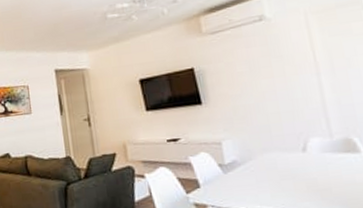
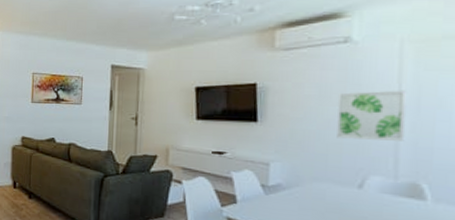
wall art: none [265,56,330,108] -> present [337,90,407,141]

